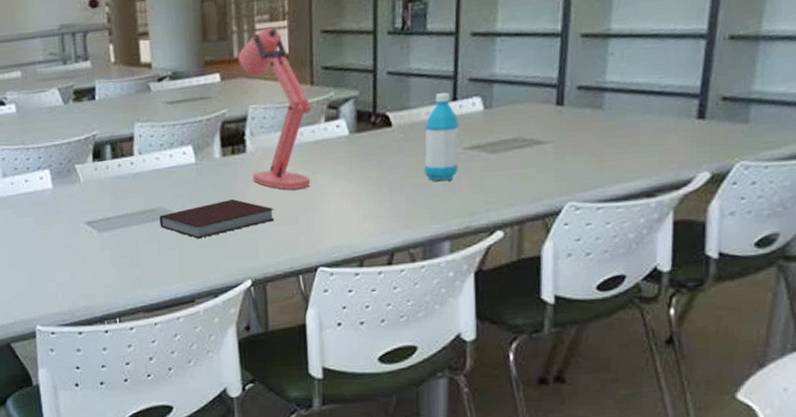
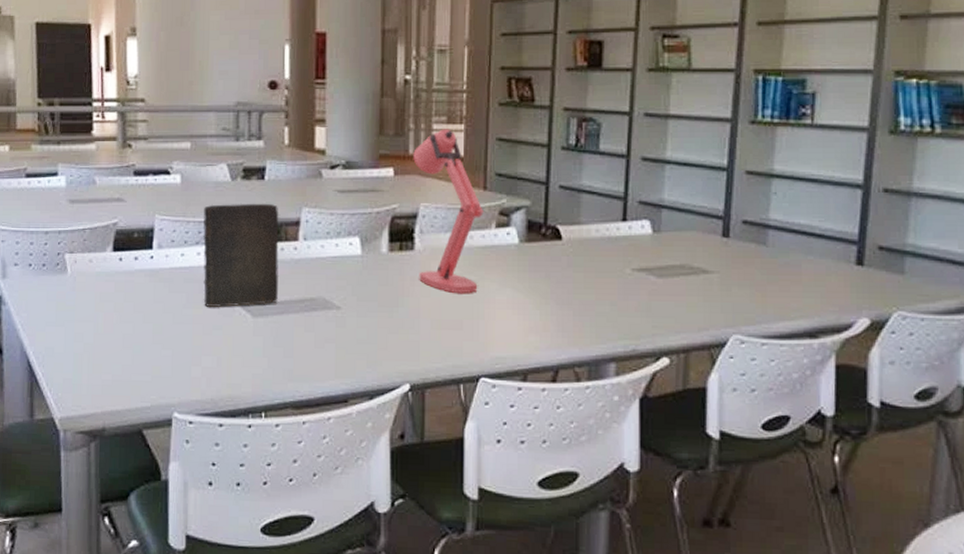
book: none [41,122,120,227] -> present [202,203,279,307]
notebook: present [159,199,275,239] -> none [319,297,439,335]
water bottle: present [424,92,459,181] -> none [592,212,628,301]

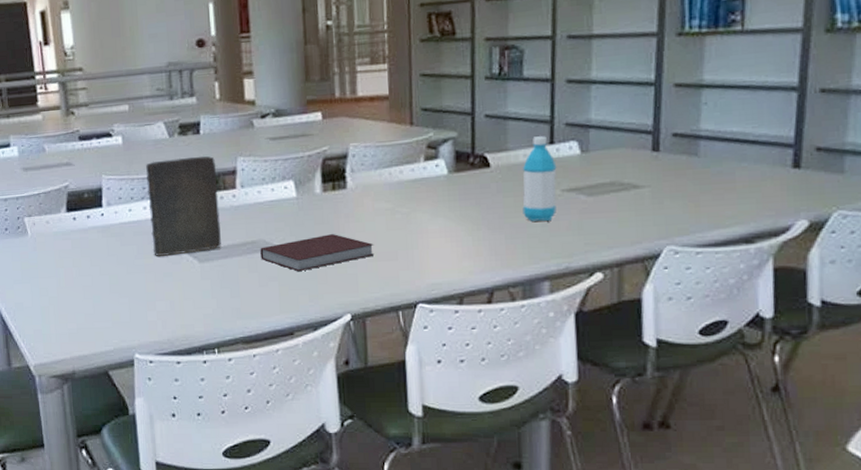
notebook: none [319,297,439,335] -> present [260,234,375,272]
desk lamp: present [413,129,483,293] -> none [339,69,412,226]
water bottle: none [592,212,628,301] -> present [522,136,557,222]

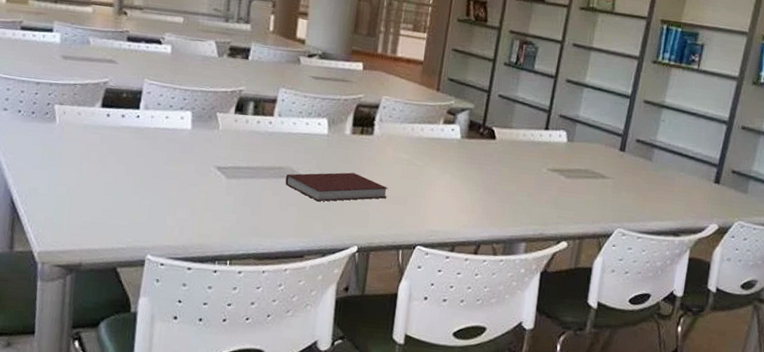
book: present [146,156,221,256] -> none [183,75,259,168]
water bottle: present [522,136,557,222] -> none [514,121,547,194]

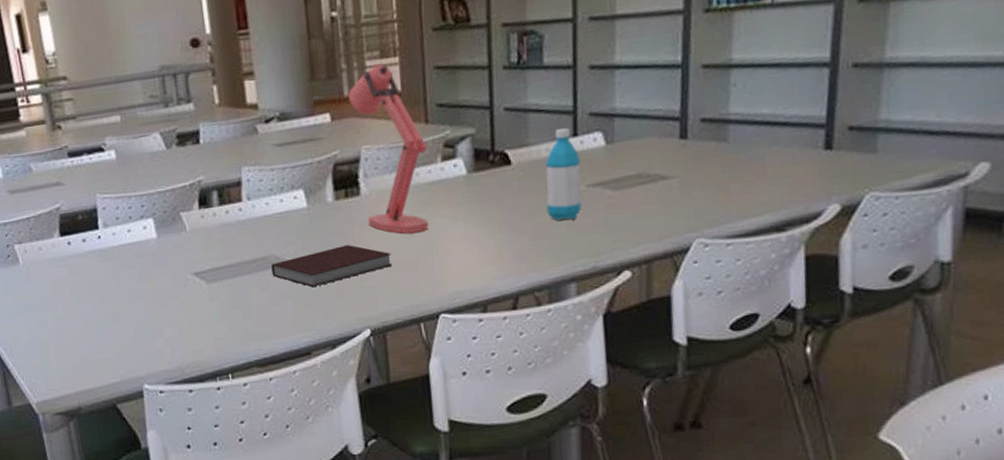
desk lamp: none [375,35,435,176] -> present [348,63,429,234]
water bottle: none [514,121,547,194] -> present [546,128,582,221]

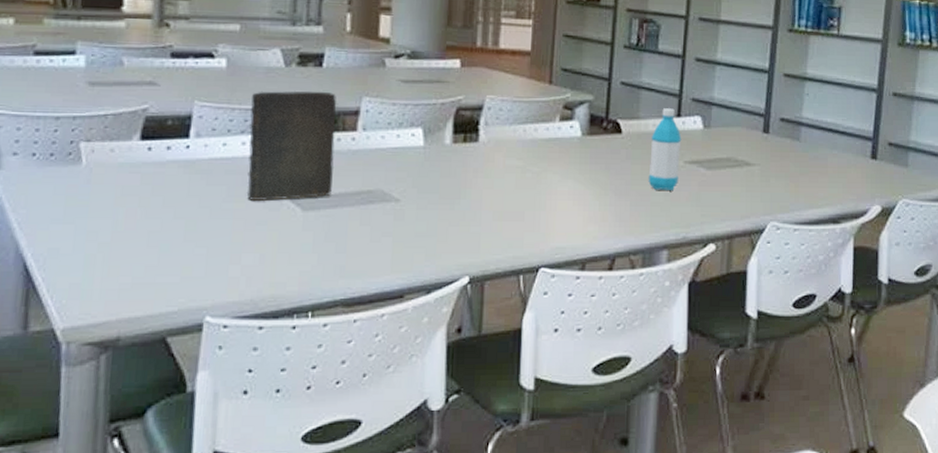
book: none [143,167,230,279] -> present [246,90,337,201]
notebook: present [271,245,393,288] -> none [376,189,501,228]
desk lamp: present [348,63,429,234] -> none [481,23,548,185]

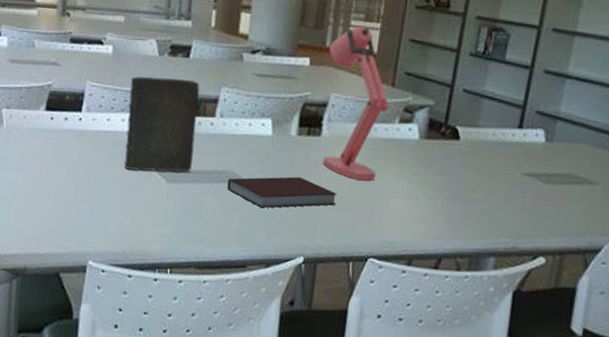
notebook: none [376,189,501,228] -> present [227,176,338,208]
desk lamp: none [481,23,548,185] -> present [322,25,390,181]
water bottle: present [648,108,682,191] -> none [482,118,521,201]

